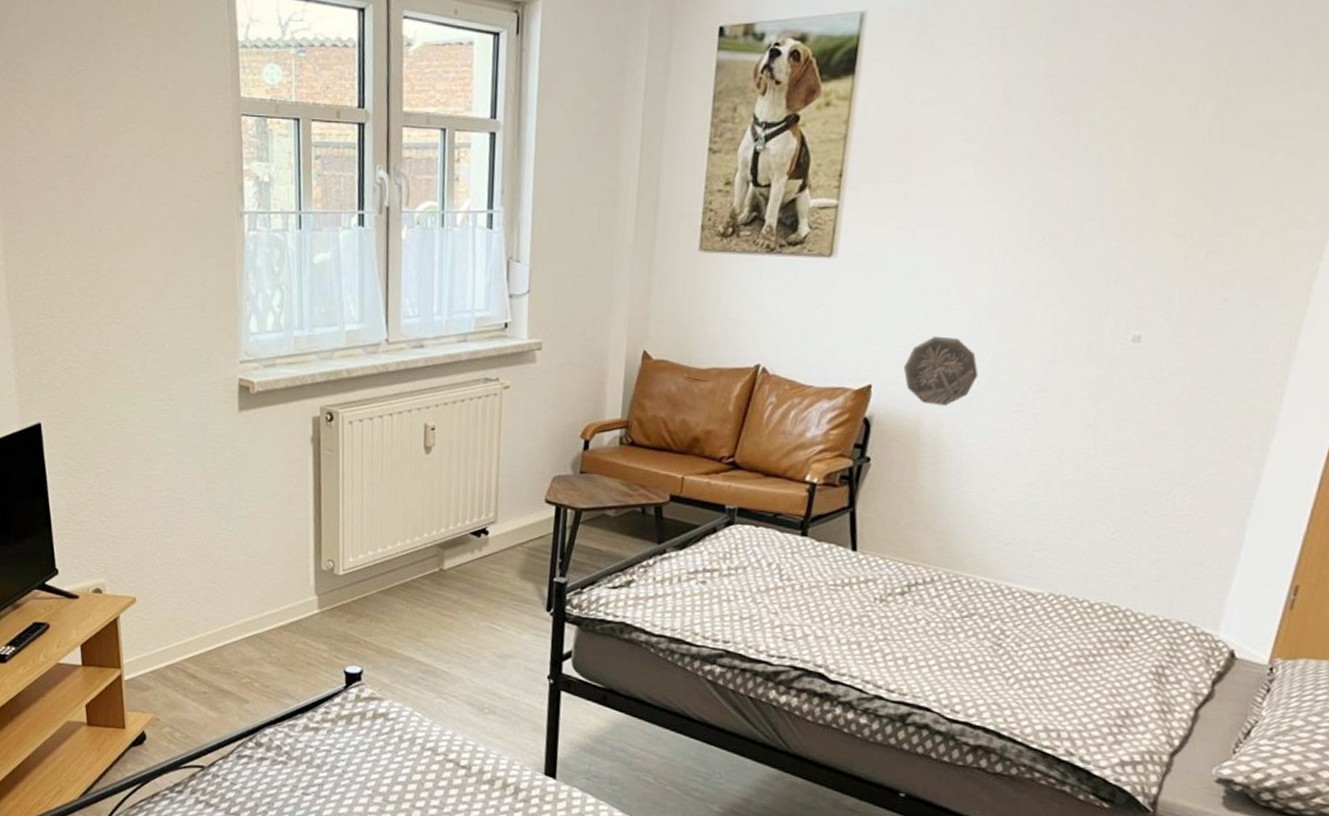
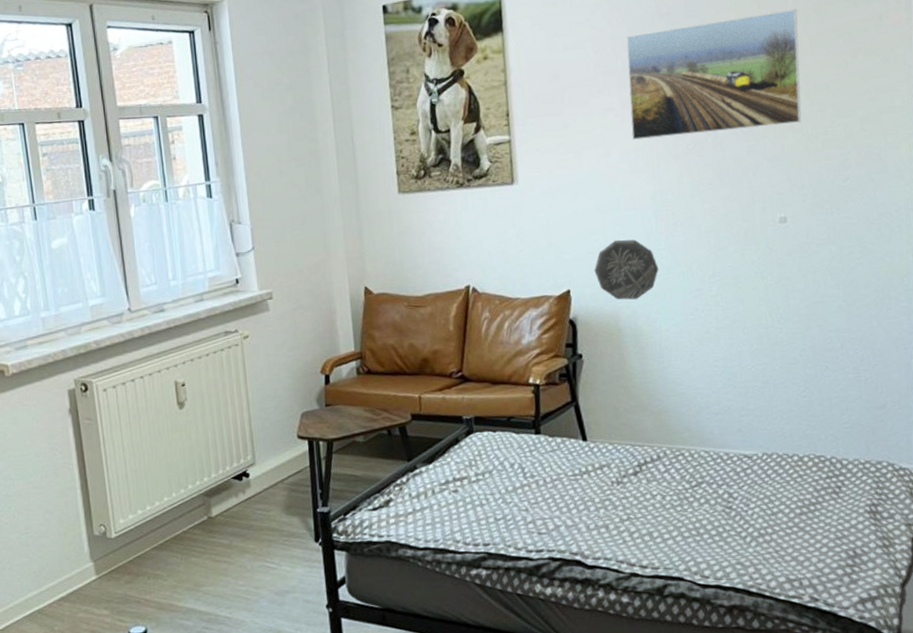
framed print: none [980,86,1217,228] -> present [626,9,802,140]

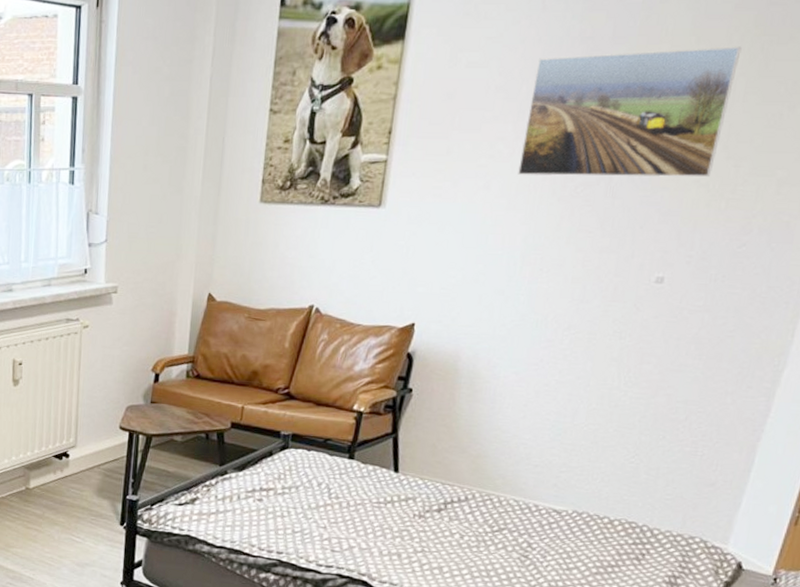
decorative plate: present [594,239,659,300] -> none [444,278,513,343]

